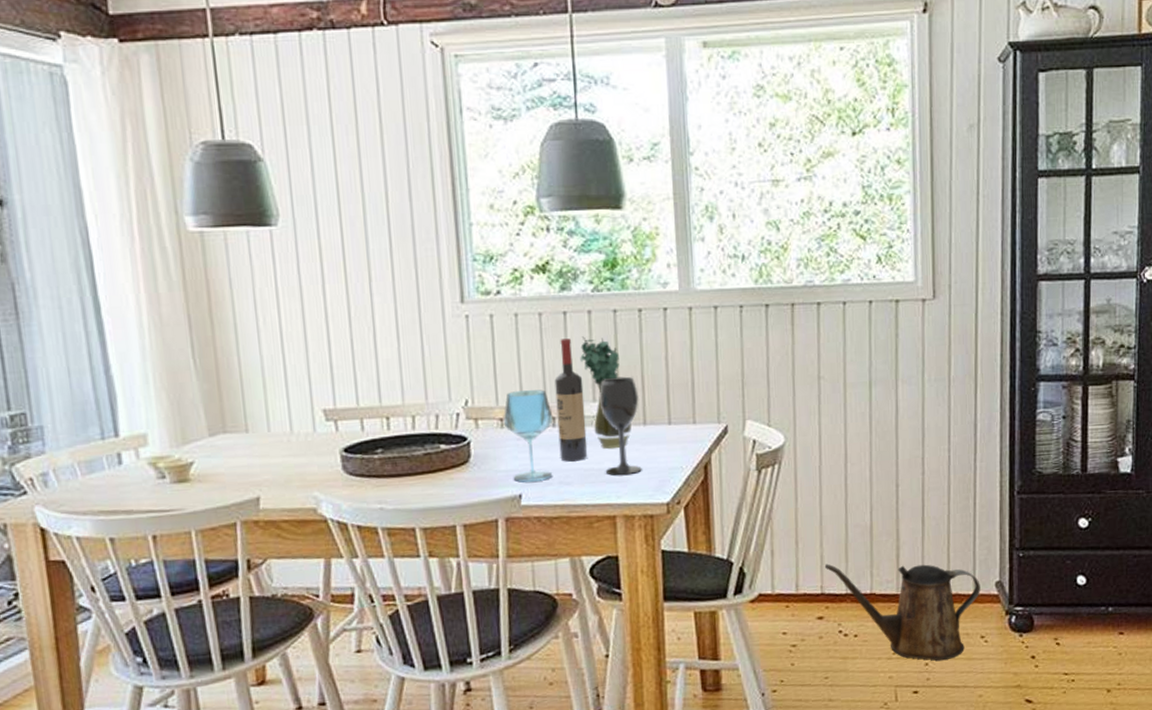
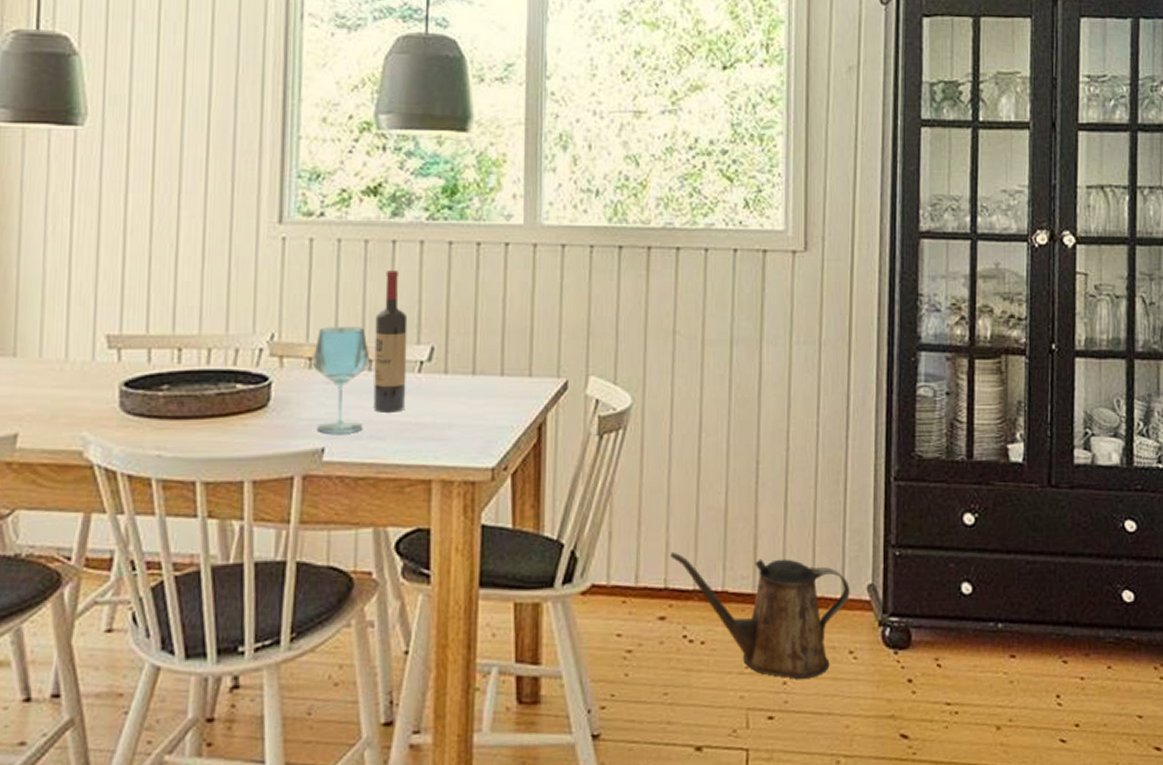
vase: present [580,336,632,450] -> none [407,269,458,401]
wine glass: present [599,376,642,475] -> none [424,317,469,432]

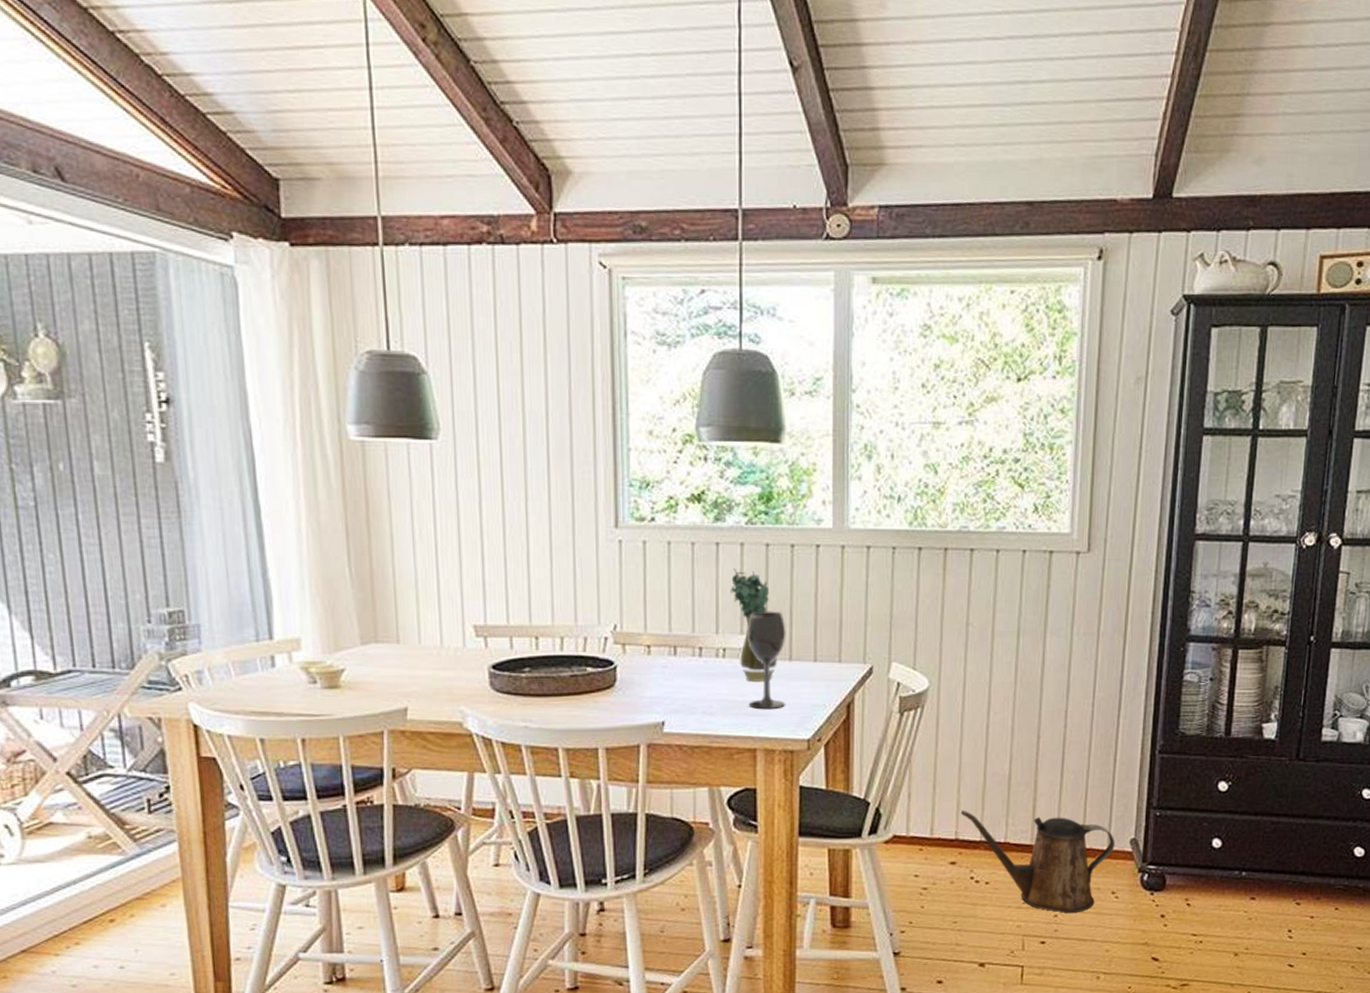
wine glass: present [312,327,370,434] -> none [650,619,700,710]
wine bottle: present [373,270,408,413] -> none [703,570,732,692]
vase: none [407,269,458,401] -> present [730,568,777,683]
wine glass: none [424,317,469,432] -> present [746,611,786,709]

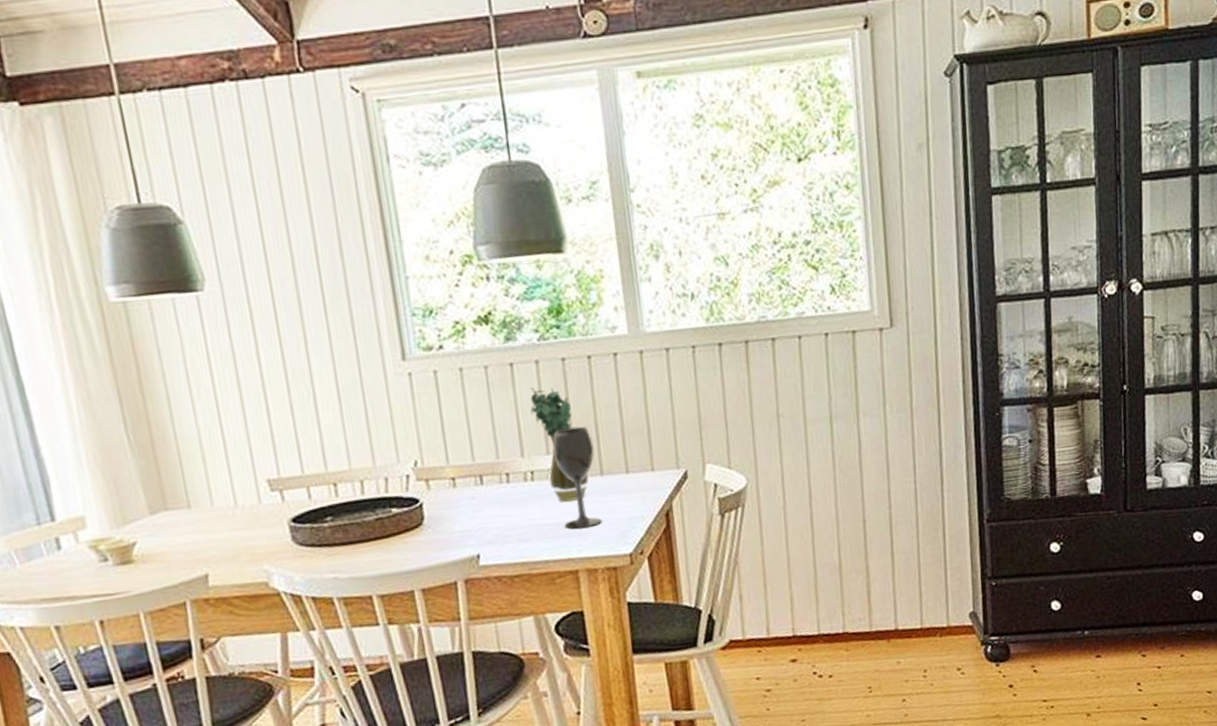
watering can: present [960,810,1115,913] -> none [794,599,955,696]

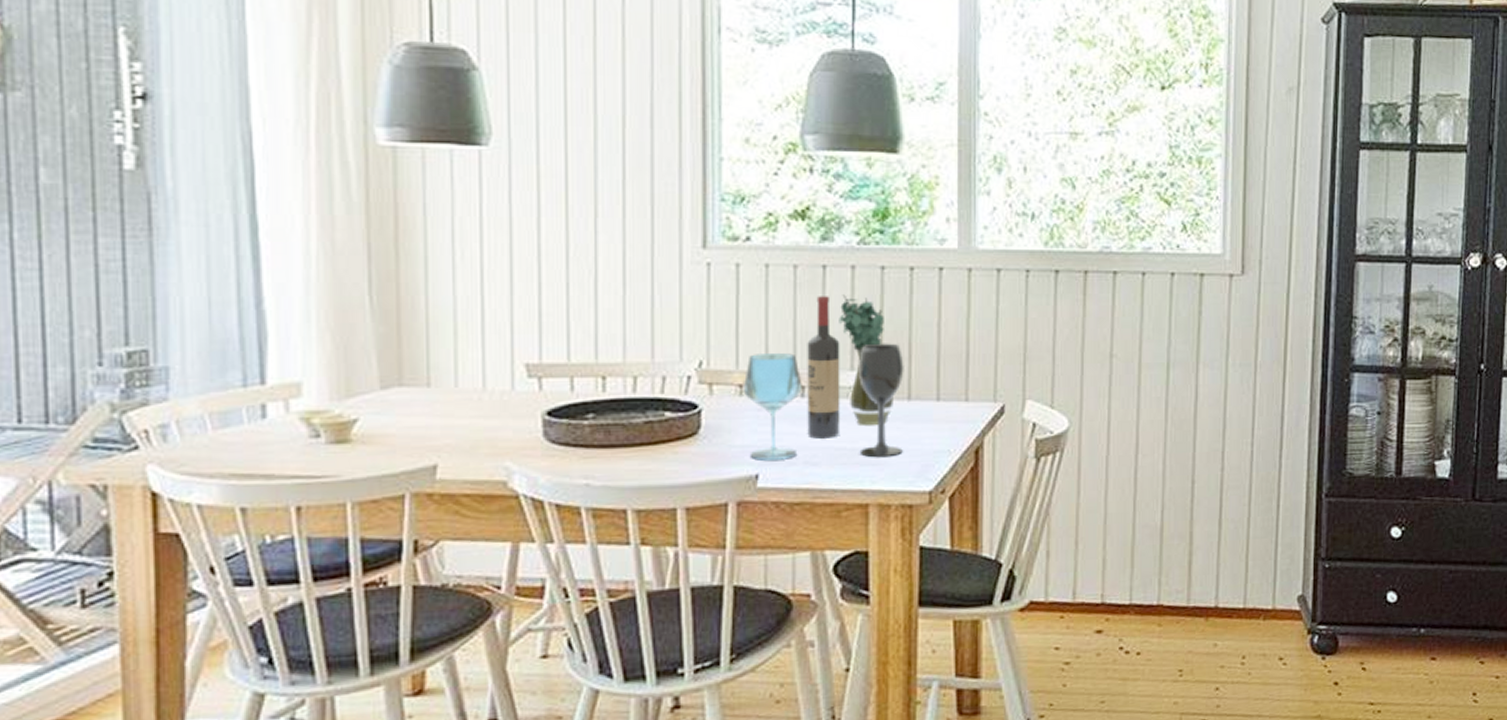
wine glass: none [455,445,510,543] -> present [742,353,802,461]
wine bottle: none [505,390,546,518] -> present [807,296,841,439]

